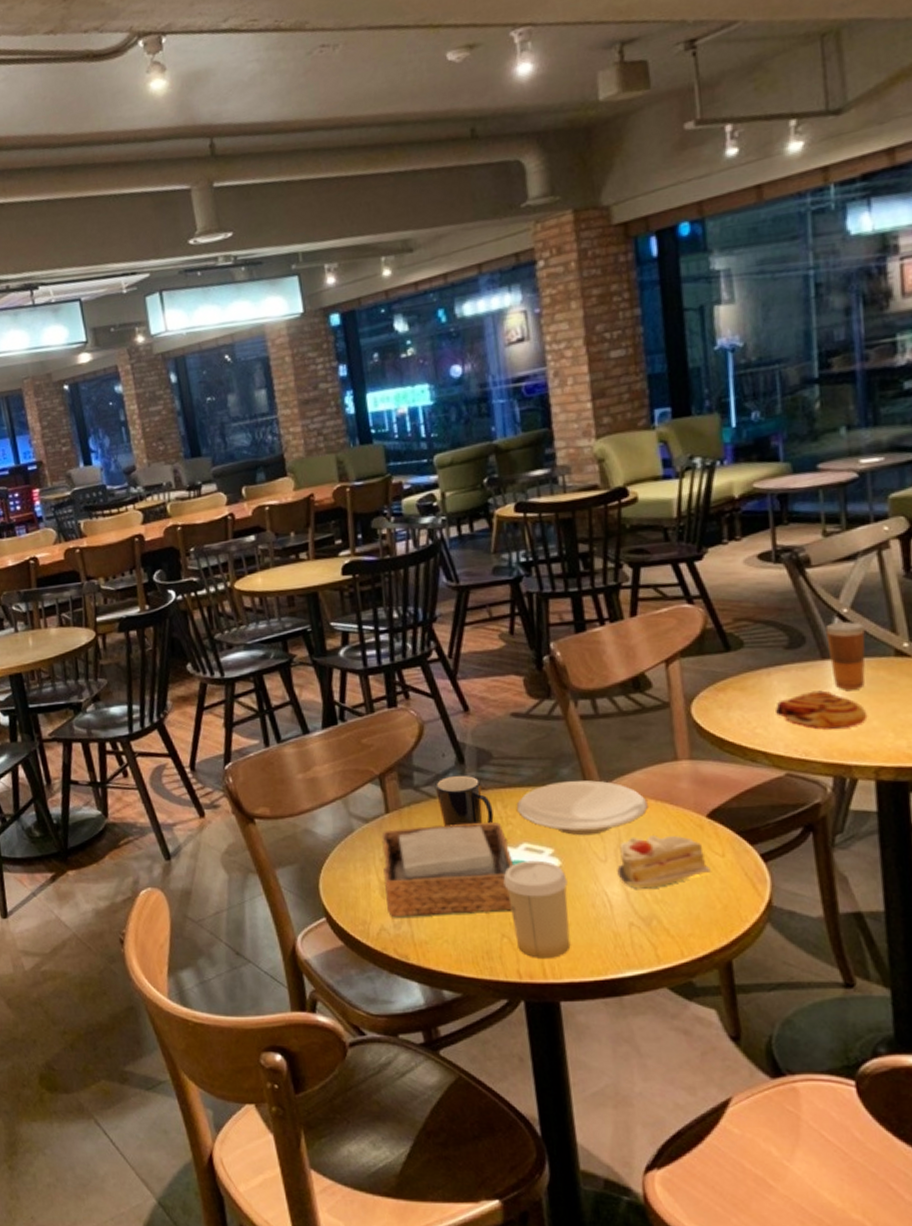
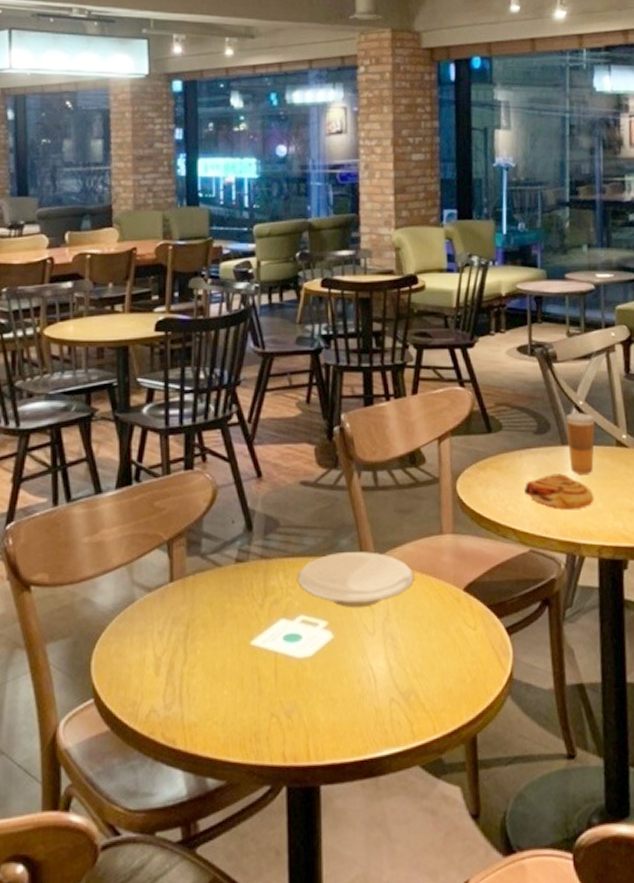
napkin holder: present [381,822,514,917] -> none [160,593,289,697]
mug: present [434,774,494,827] -> none [221,542,275,597]
cup: present [503,860,571,958] -> none [278,633,337,739]
pastry: present [617,835,711,889] -> none [383,608,464,663]

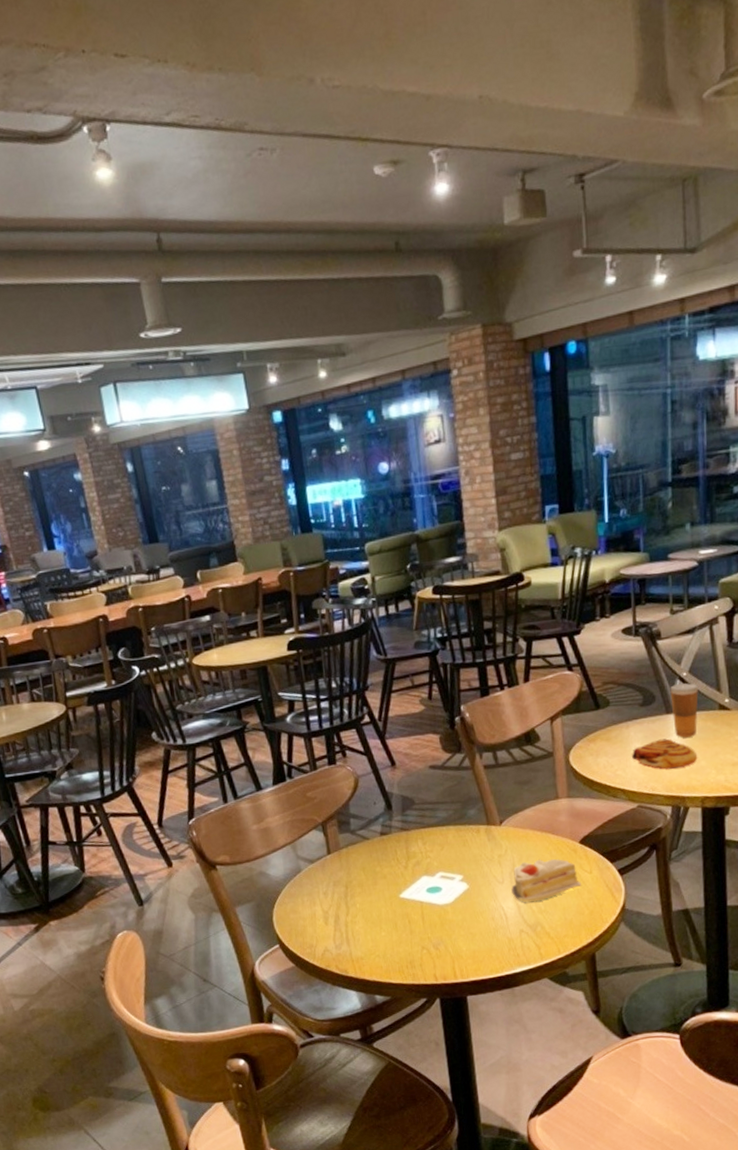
saucer: present [296,552,416,608] -> none [433,818,537,864]
pastry: none [383,608,464,663] -> present [511,859,581,903]

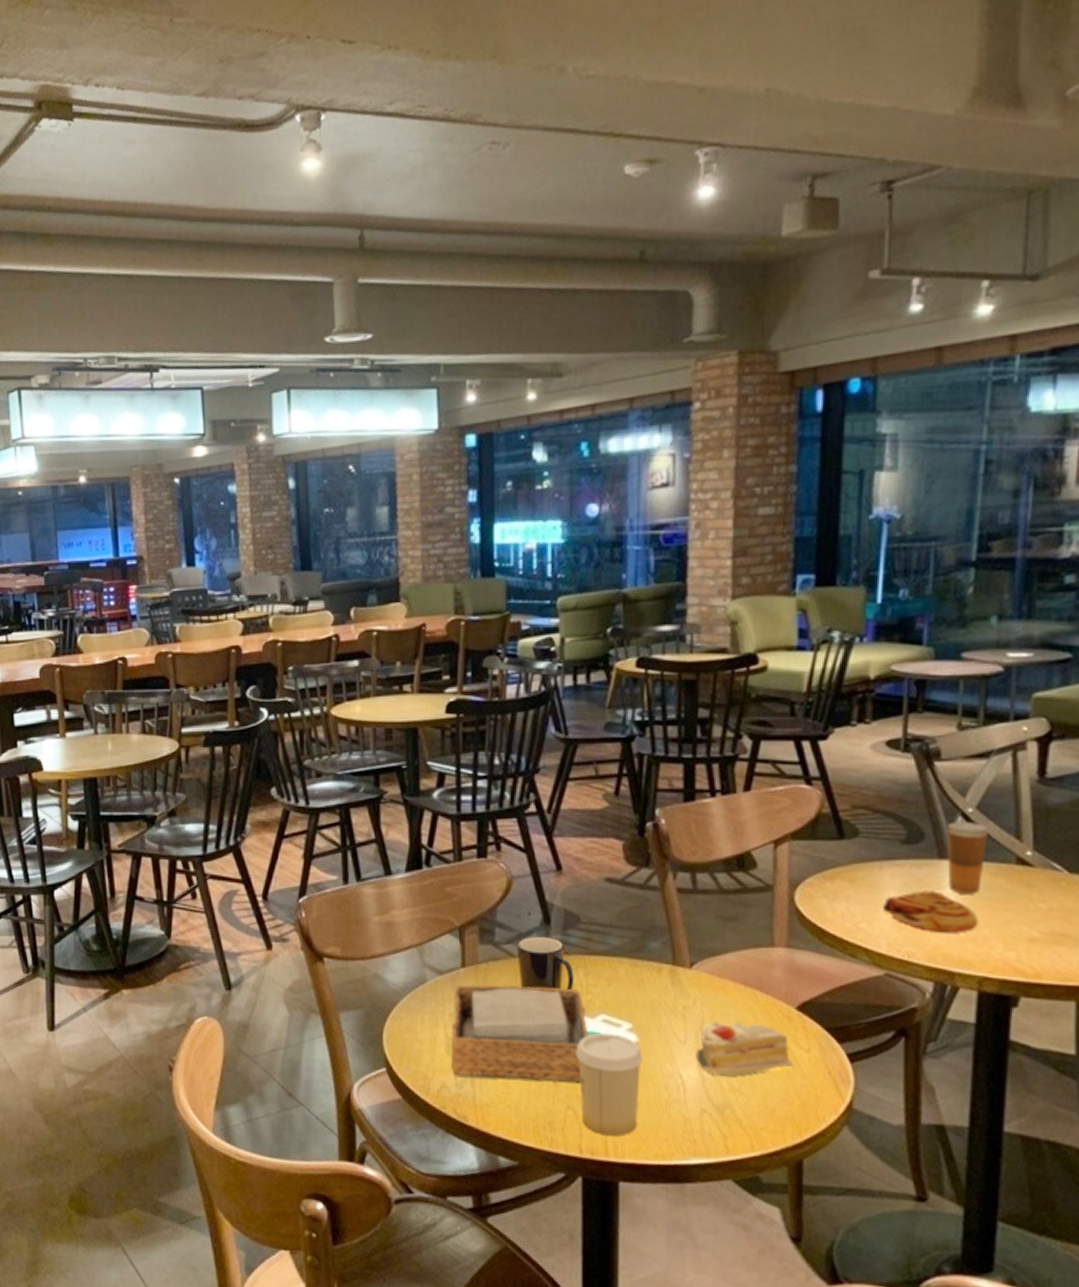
napkin holder: none [324,857,432,940] -> present [451,984,589,1083]
mug: none [367,818,416,863] -> present [516,935,574,991]
cup: none [423,885,475,964] -> present [576,1033,642,1136]

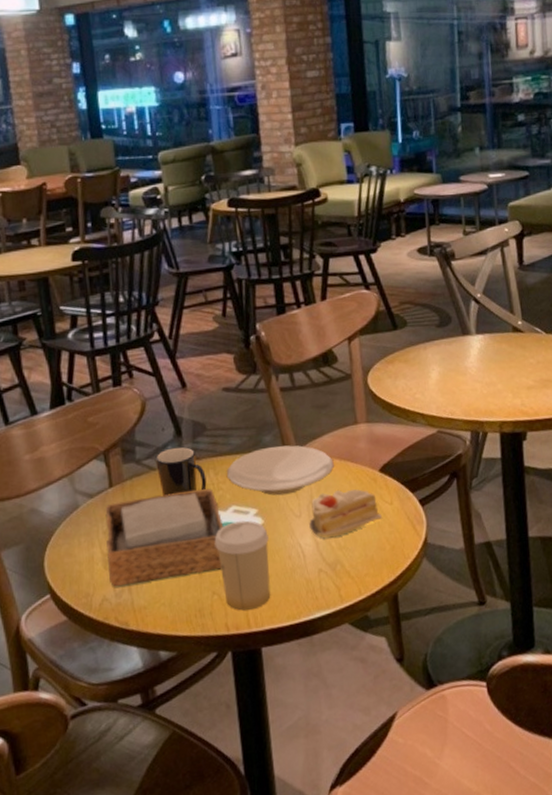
saucer: none [598,955,738,1015] -> present [226,445,335,496]
pastry: present [883,890,979,932] -> none [430,361,494,392]
beverage cup: present [946,822,988,894] -> none [465,304,493,360]

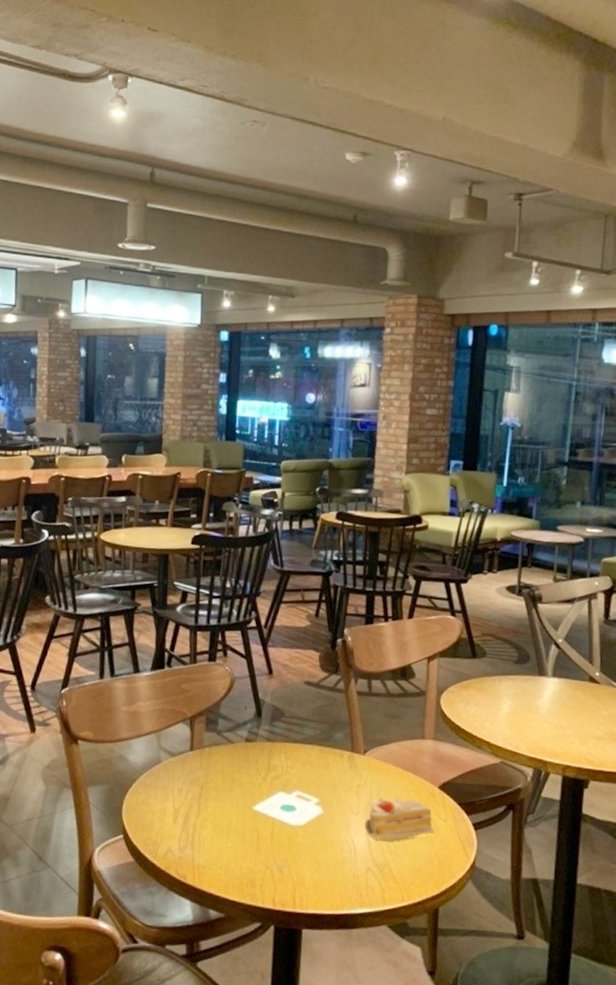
napkin holder: present [105,489,224,586] -> none [176,765,286,847]
mug: present [154,446,207,496] -> none [234,726,277,772]
cup: present [214,520,271,610] -> none [275,806,325,891]
saucer: present [226,445,335,496] -> none [295,744,398,792]

